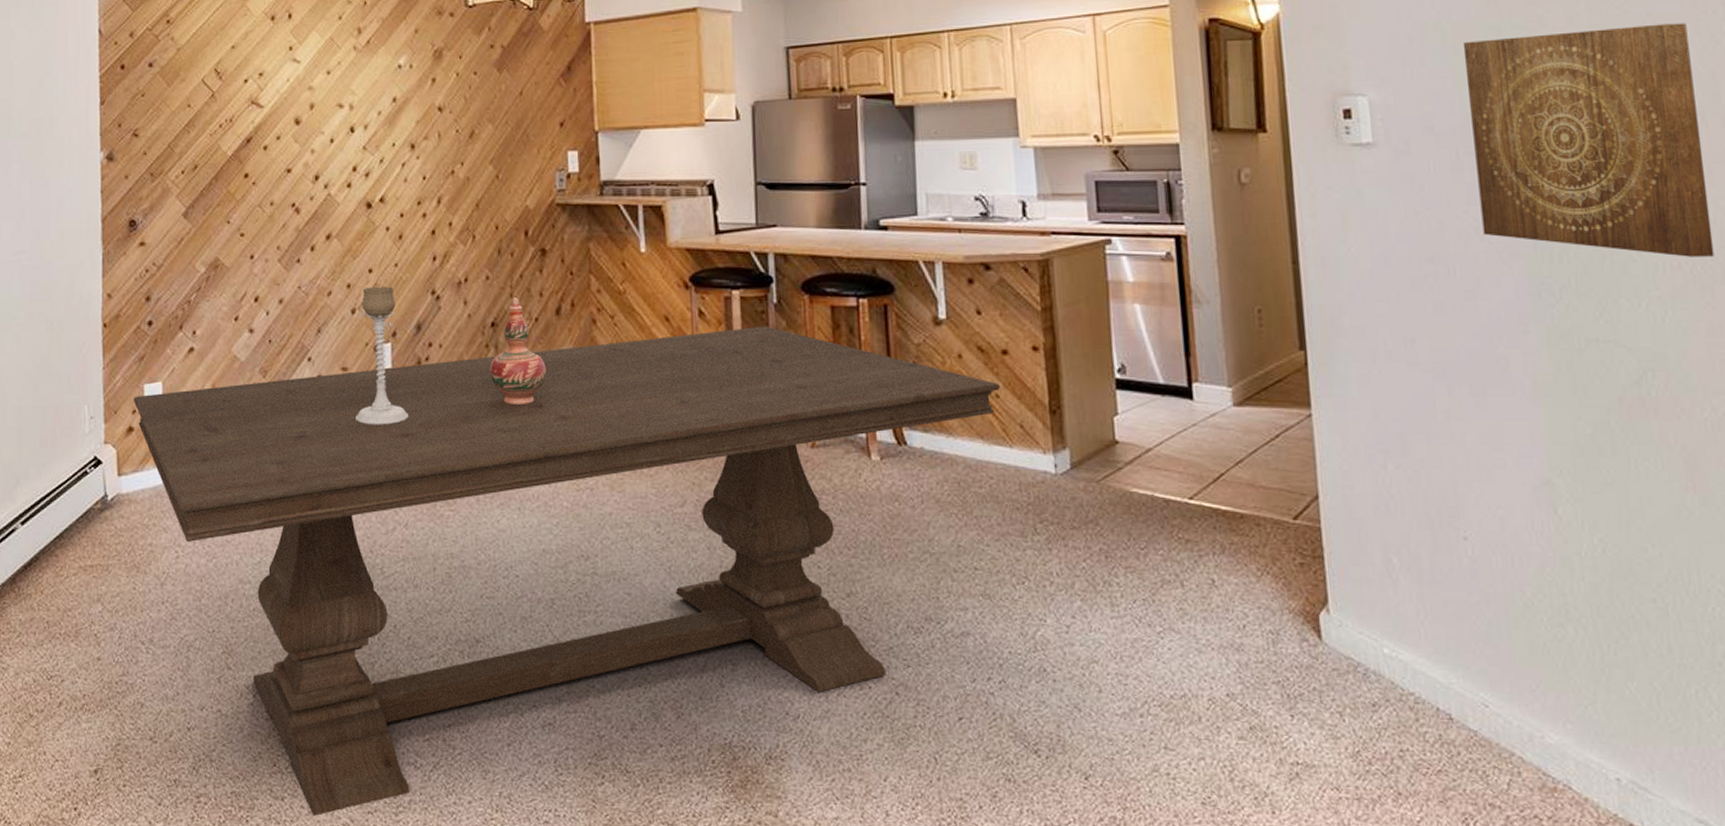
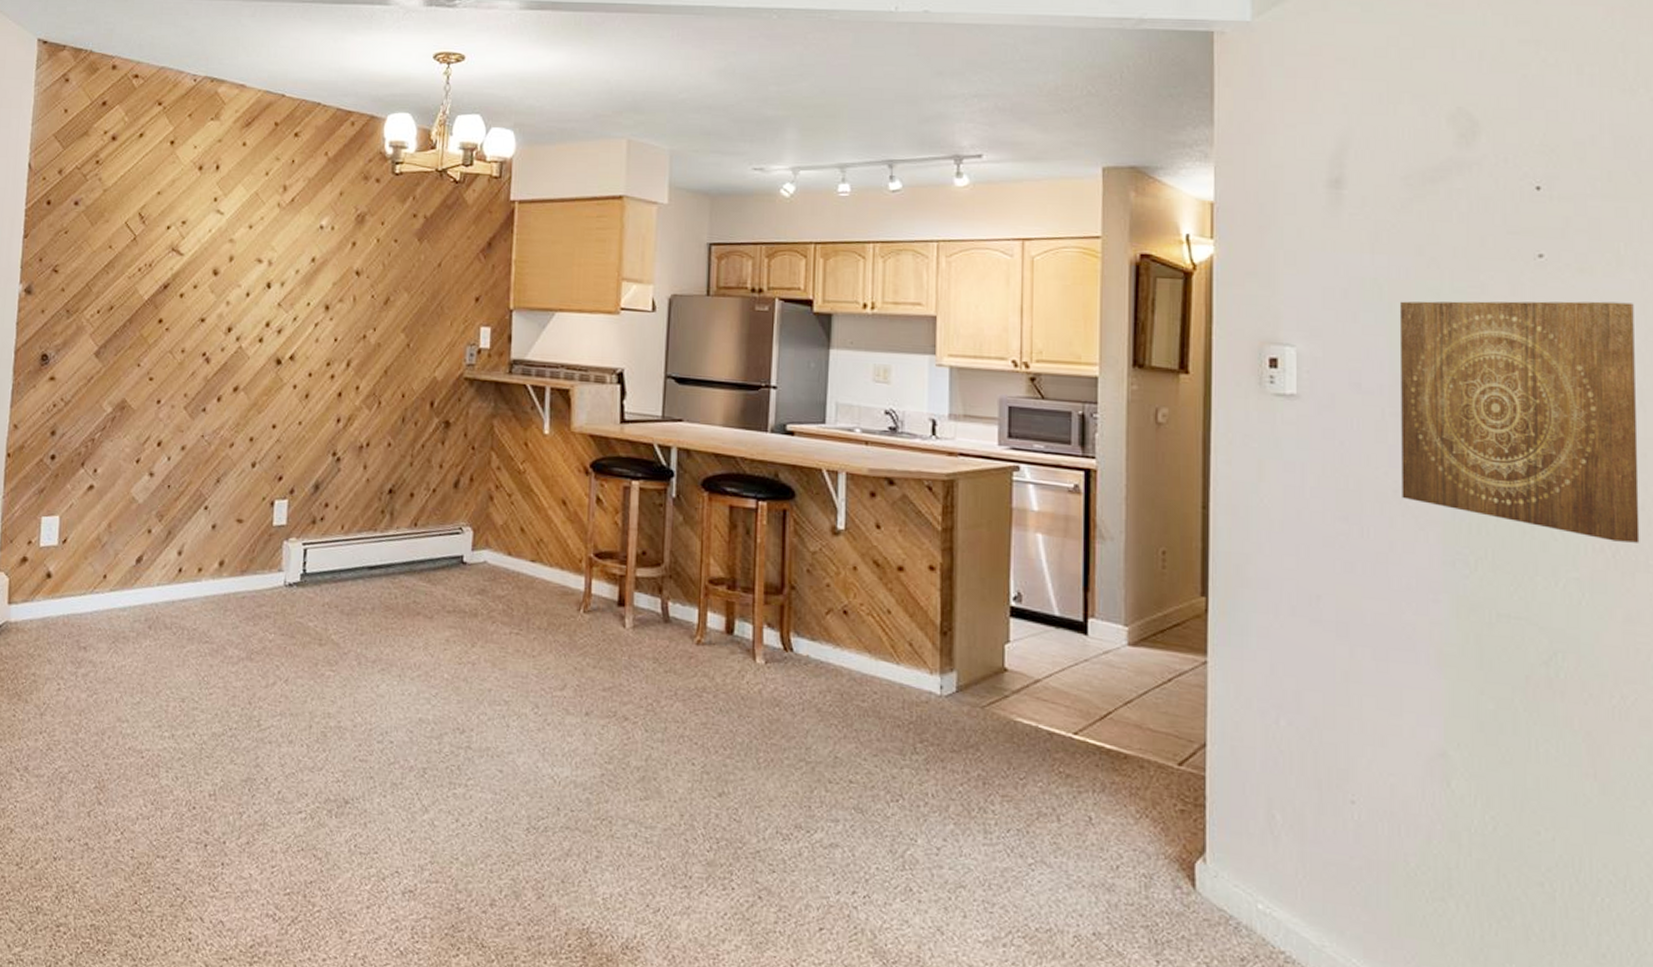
dining table: present [133,326,1001,817] -> none [29,518,894,958]
candle holder: present [356,286,408,425] -> none [246,442,299,581]
decorative vase: present [489,296,546,404] -> none [382,465,439,573]

